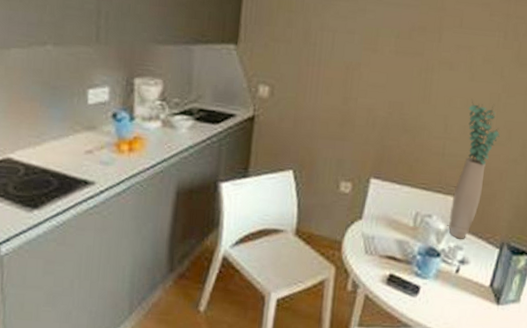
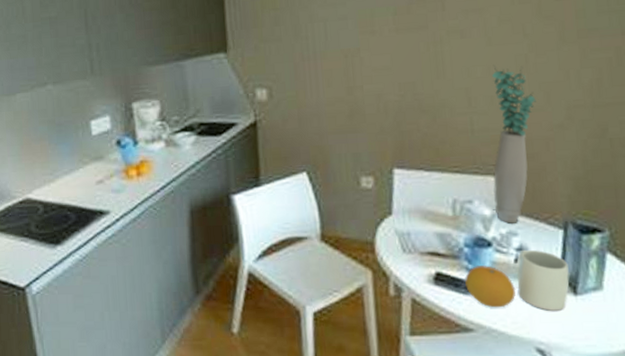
fruit: none [412,272,452,310] -> present [465,266,516,308]
mug: none [453,262,497,316] -> present [517,249,570,311]

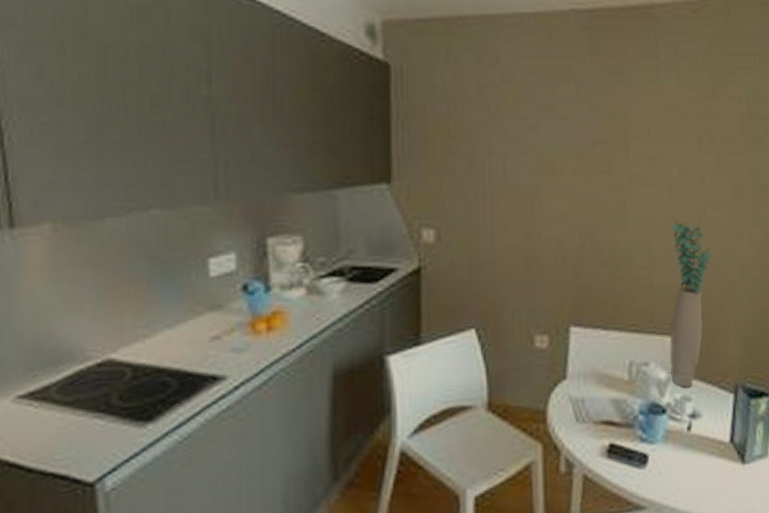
fruit: present [465,266,516,308] -> none [638,434,687,482]
mug: present [517,249,570,311] -> none [689,416,738,482]

